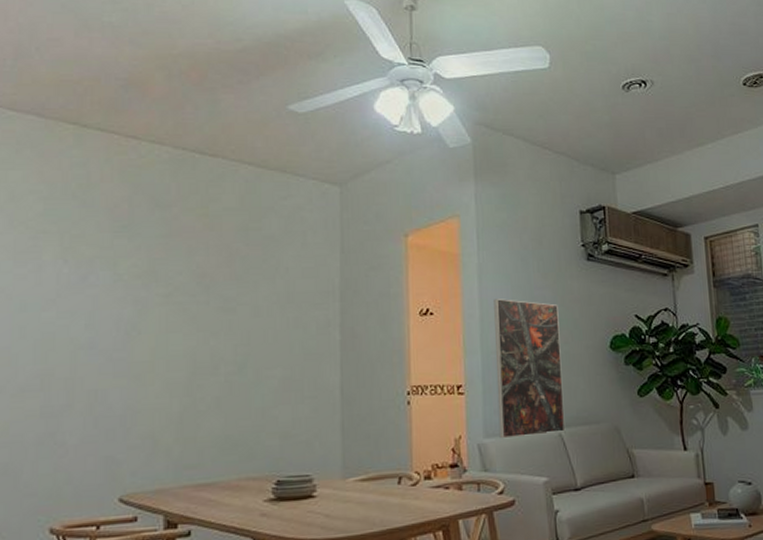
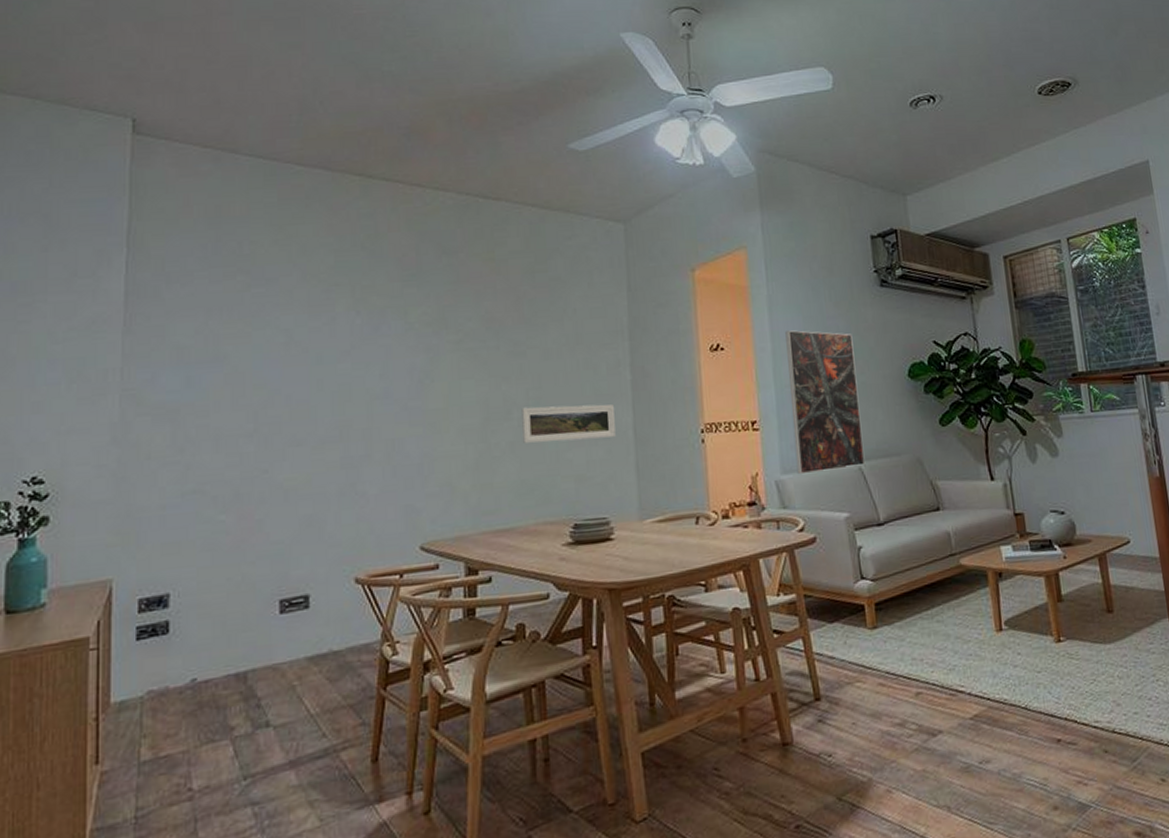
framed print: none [229,363,322,399] -> present [521,404,616,443]

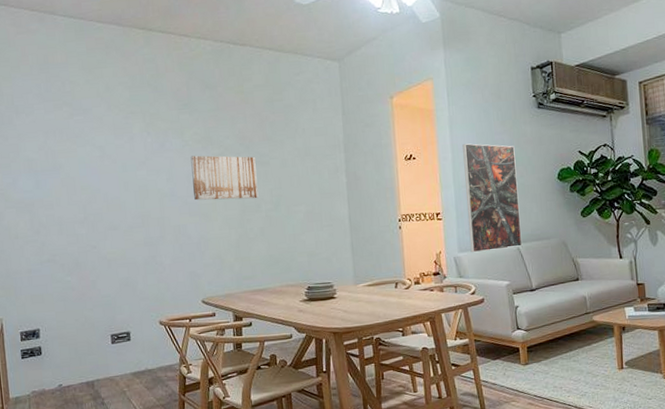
wall art: none [416,343,509,405] -> present [190,155,259,201]
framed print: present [521,404,616,443] -> none [268,200,336,229]

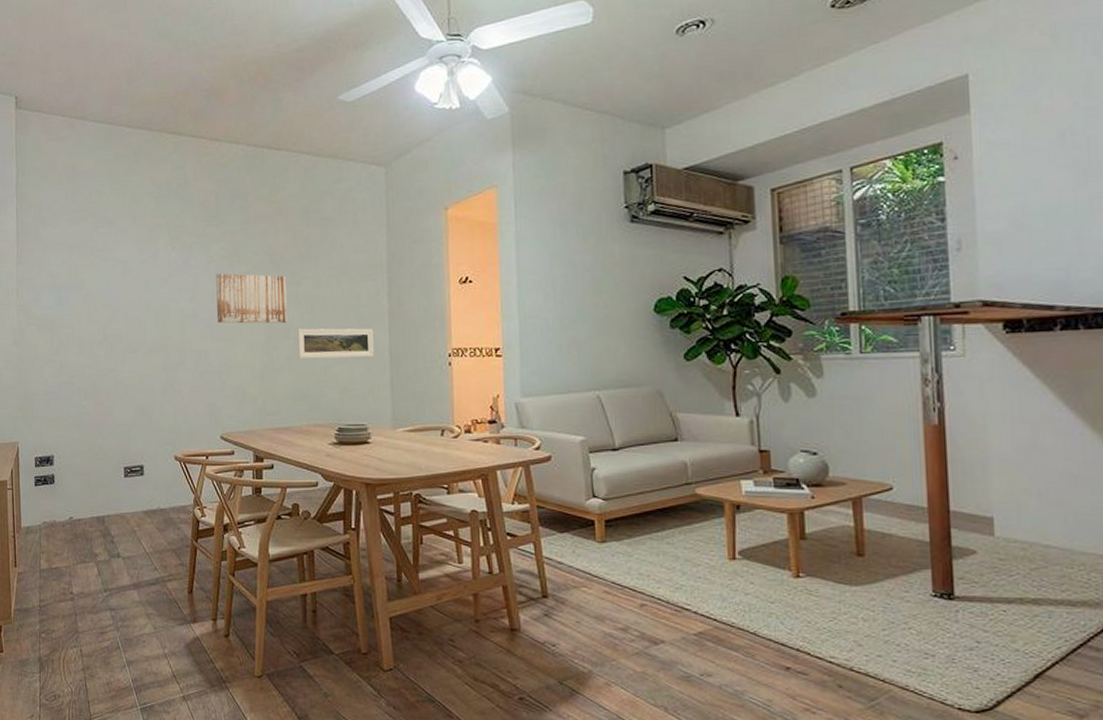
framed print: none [268,200,336,229] -> present [297,328,374,359]
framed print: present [462,143,523,253] -> none [531,265,604,399]

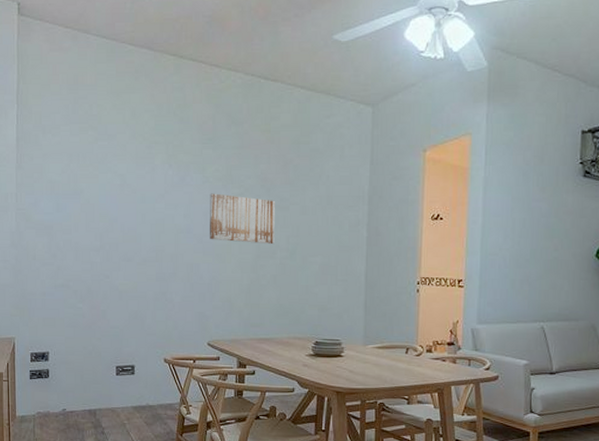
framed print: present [297,328,374,359] -> none [283,250,352,280]

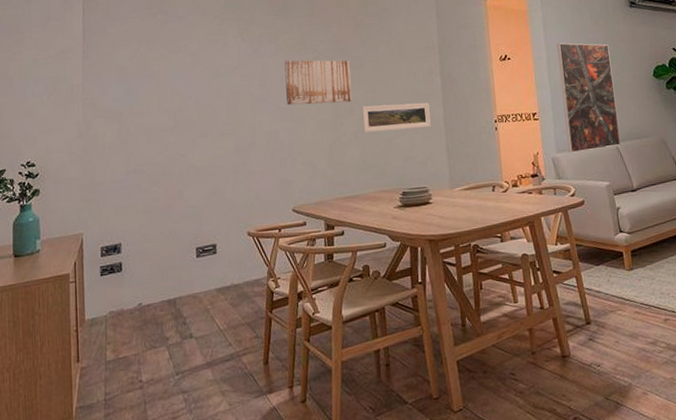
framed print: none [283,250,352,280] -> present [361,102,431,133]
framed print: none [490,208,552,326] -> present [557,43,621,153]

